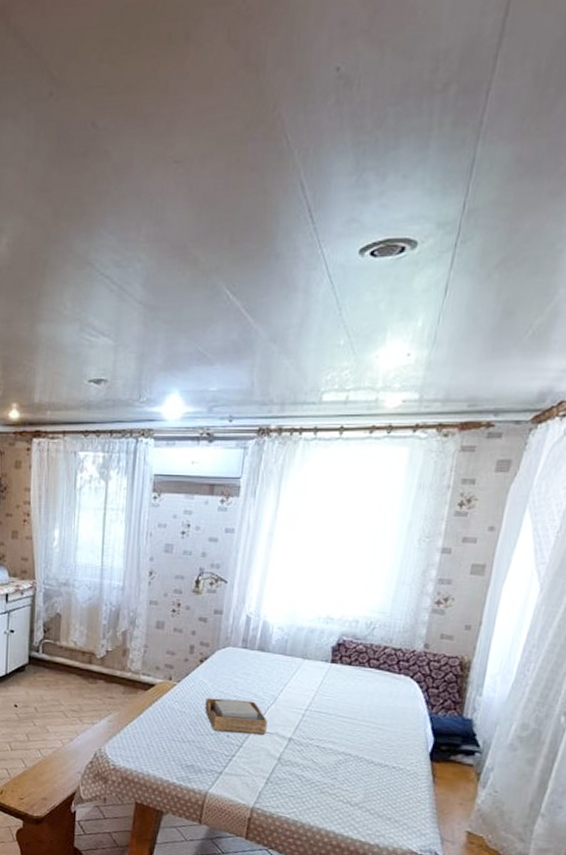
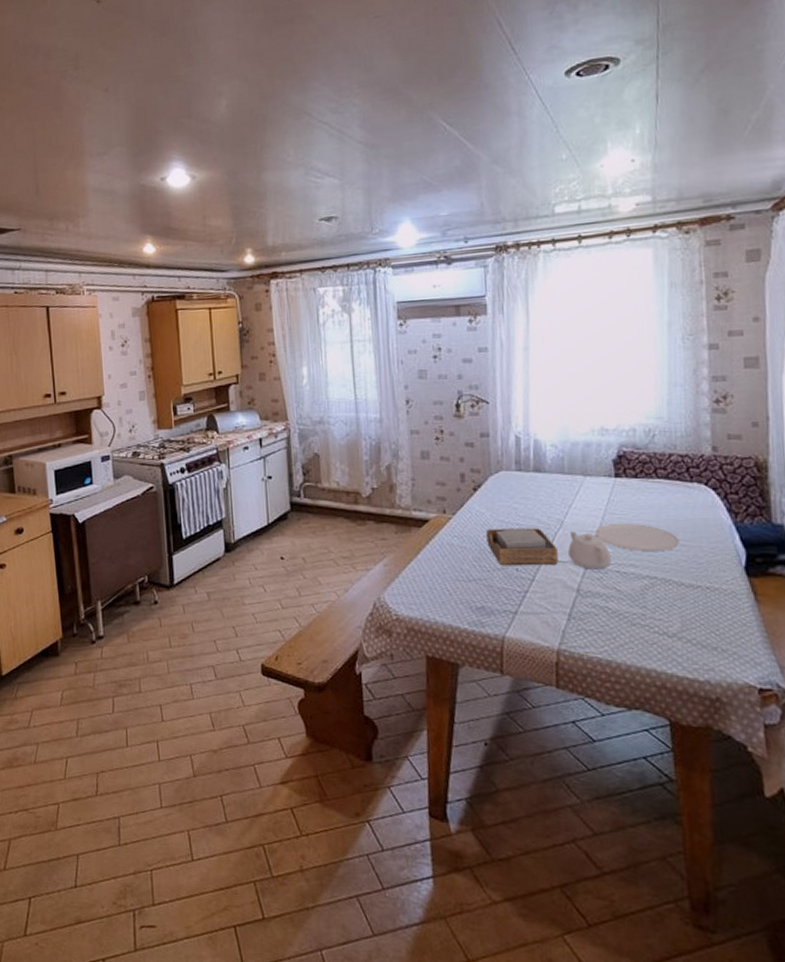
teapot: none [276,707,315,743] -> present [568,531,613,570]
plate: none [303,703,377,733] -> present [594,523,679,552]

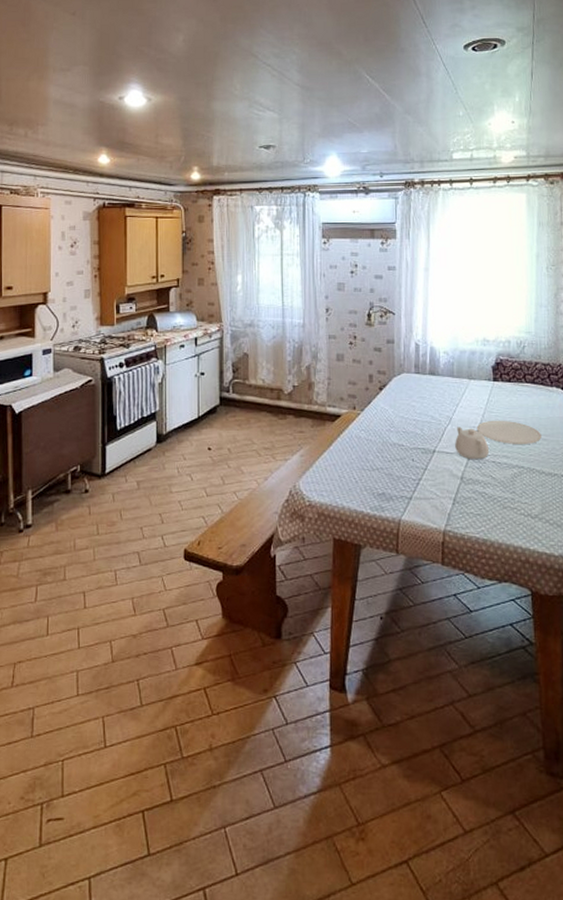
napkin holder: present [486,528,558,566] -> none [389,423,447,457]

